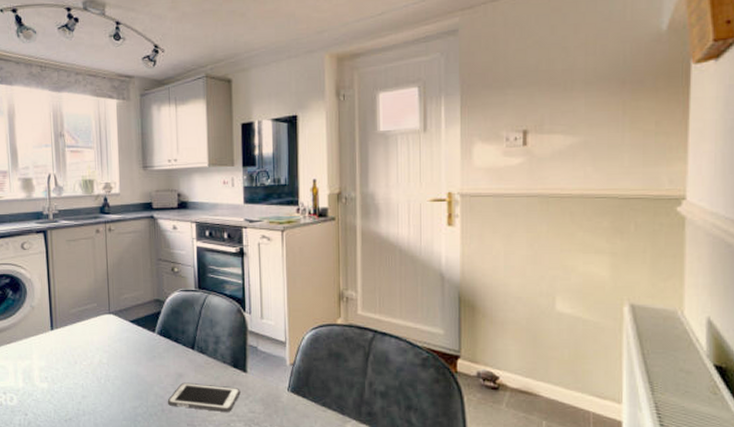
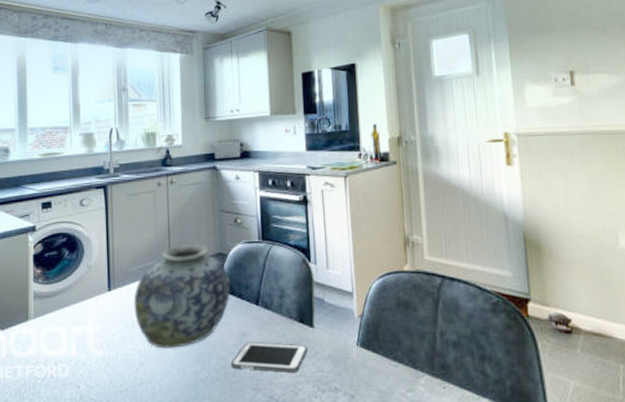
vase: none [75,289,168,385] -> present [134,243,231,348]

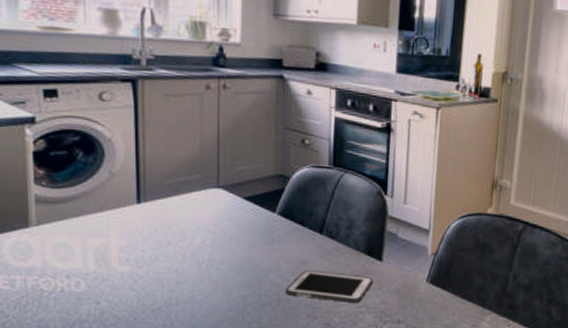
vase: present [134,243,231,348] -> none [170,160,292,270]

